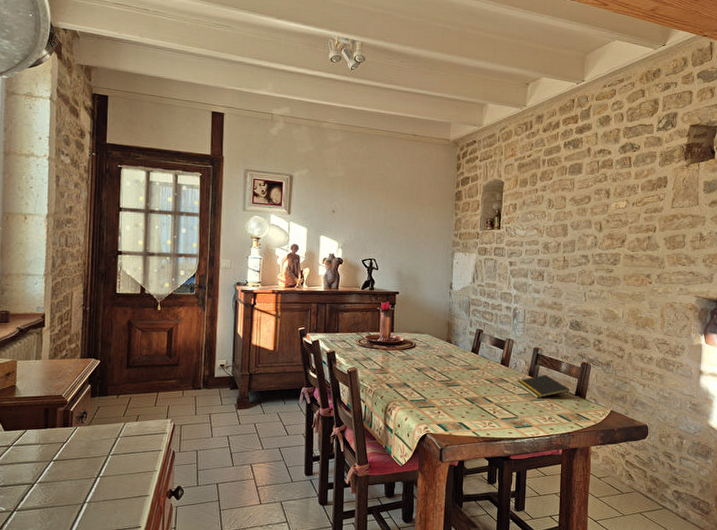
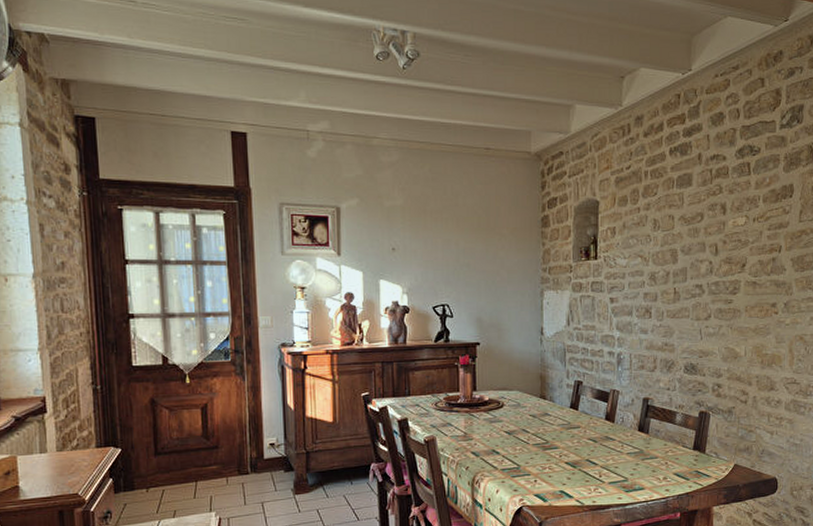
notepad: present [516,374,569,399] -> none [624,428,686,457]

